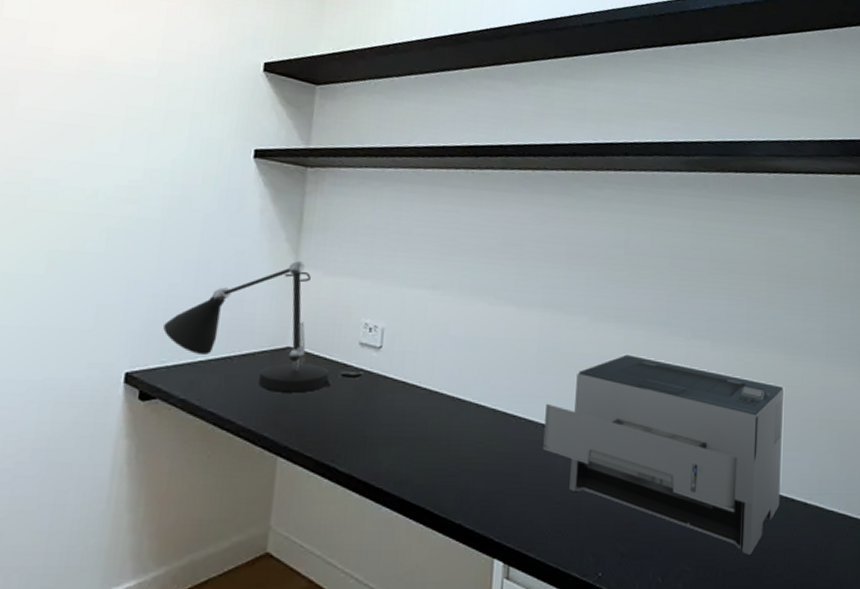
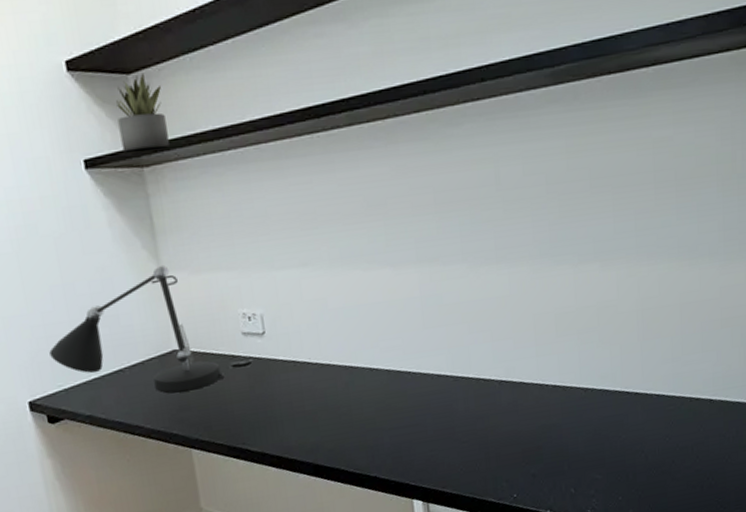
succulent plant: none [293,87,343,156] -> present [116,74,170,154]
printer: present [543,354,784,555] -> none [438,292,685,455]

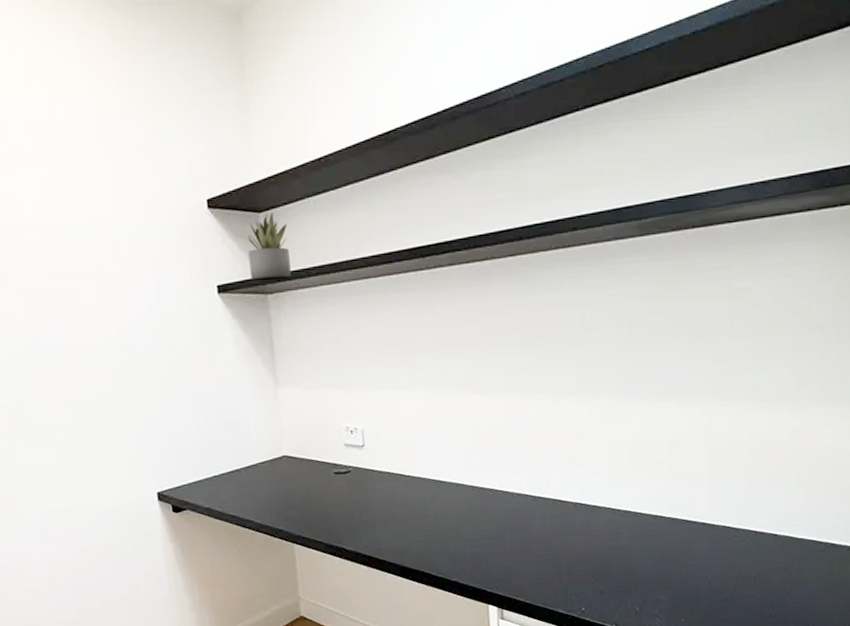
desk lamp: present [49,266,225,393] -> none [177,381,327,494]

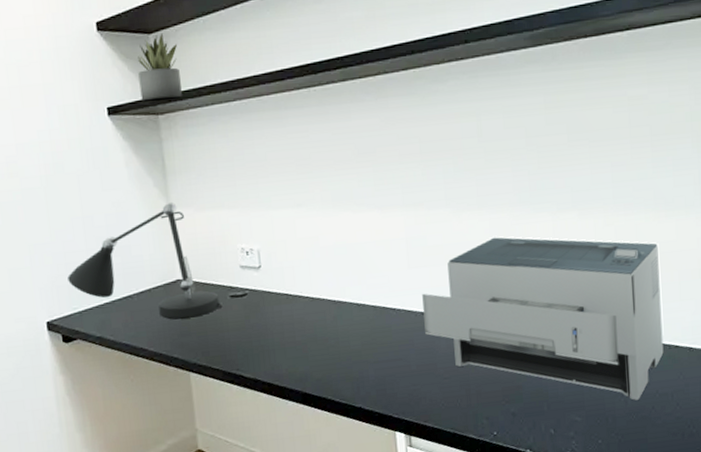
desk lamp: none [177,381,327,494] -> present [67,203,223,320]
printer: none [519,423,751,582] -> present [422,237,664,400]

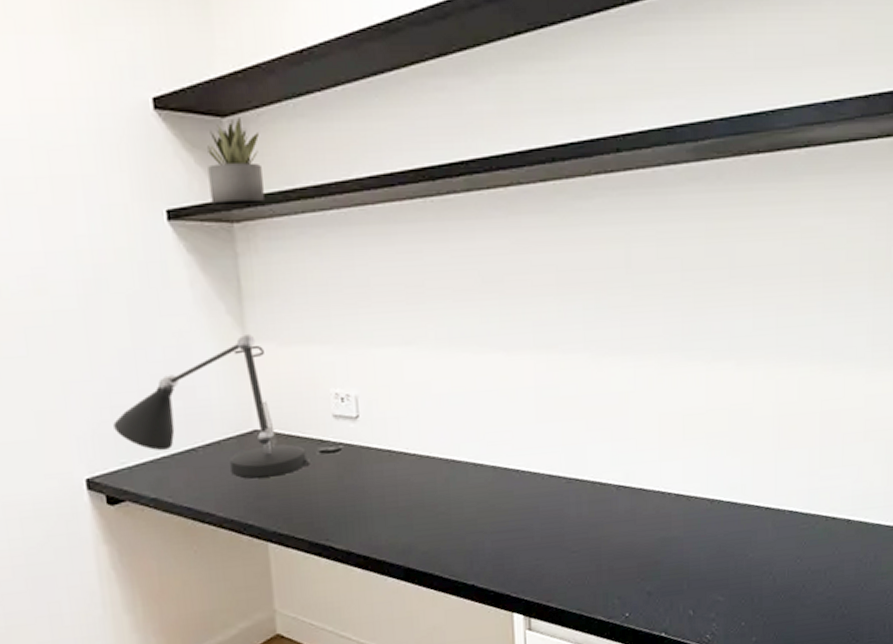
printer: present [422,237,664,400] -> none [551,388,822,578]

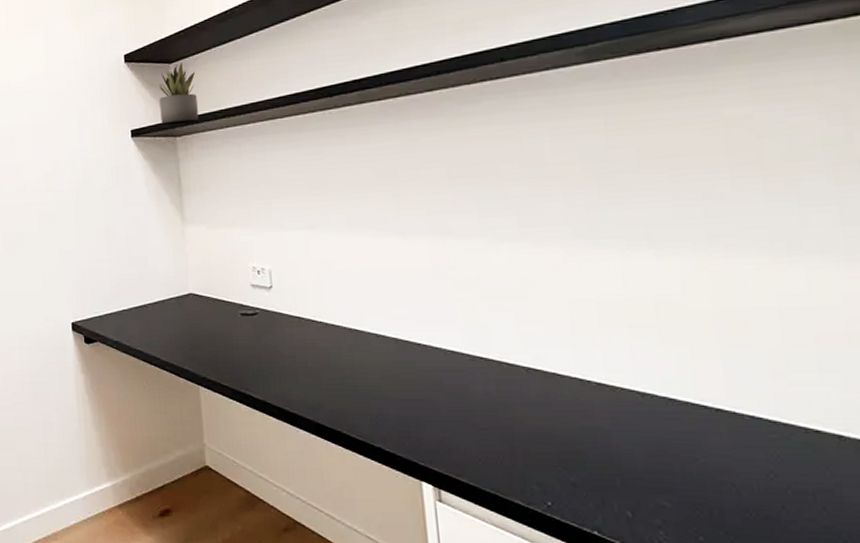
desk lamp: present [113,335,310,479] -> none [91,219,233,332]

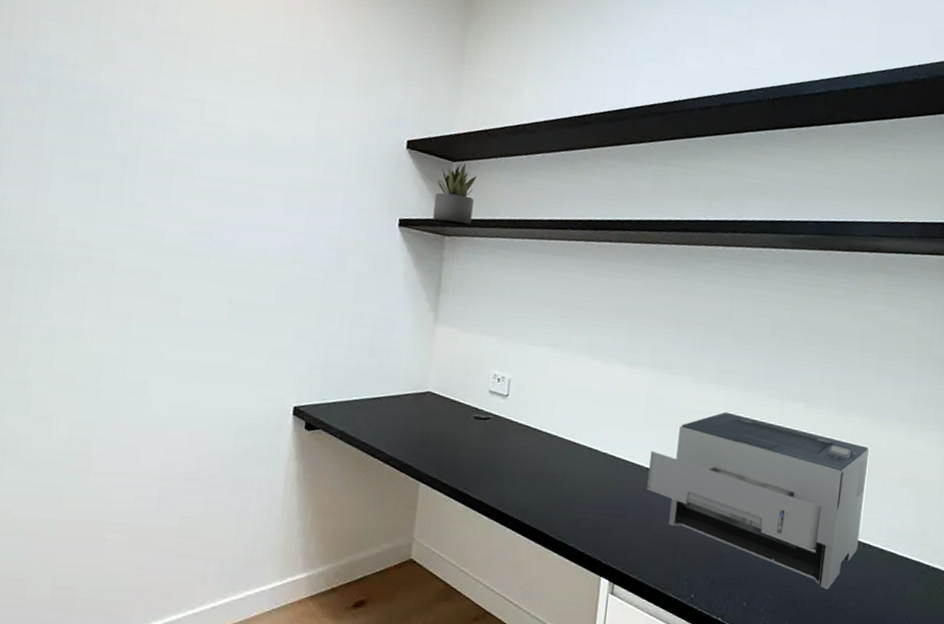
printer: none [452,274,797,494] -> present [647,412,869,589]

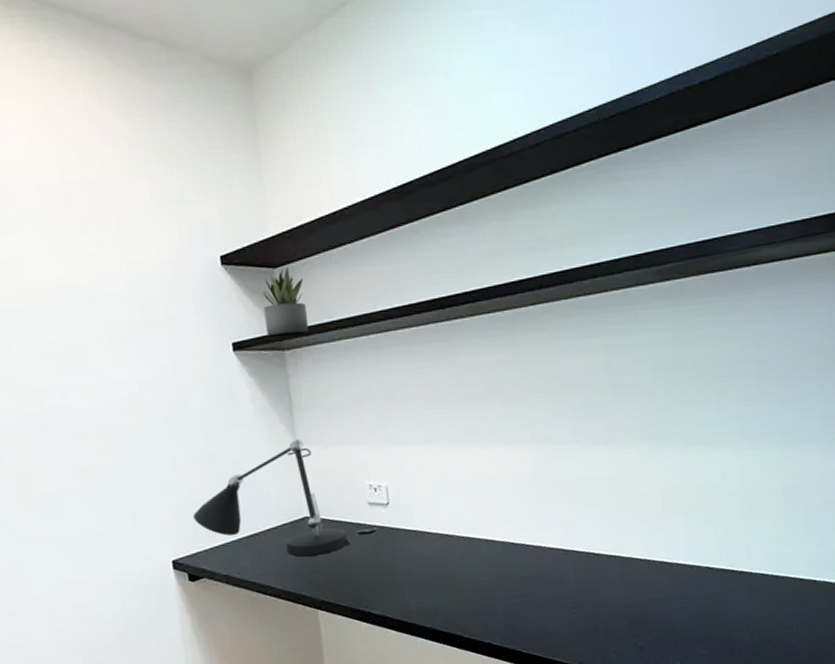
desk lamp: none [324,318,465,431] -> present [193,439,351,557]
printer: present [647,412,869,589] -> none [550,472,789,633]

